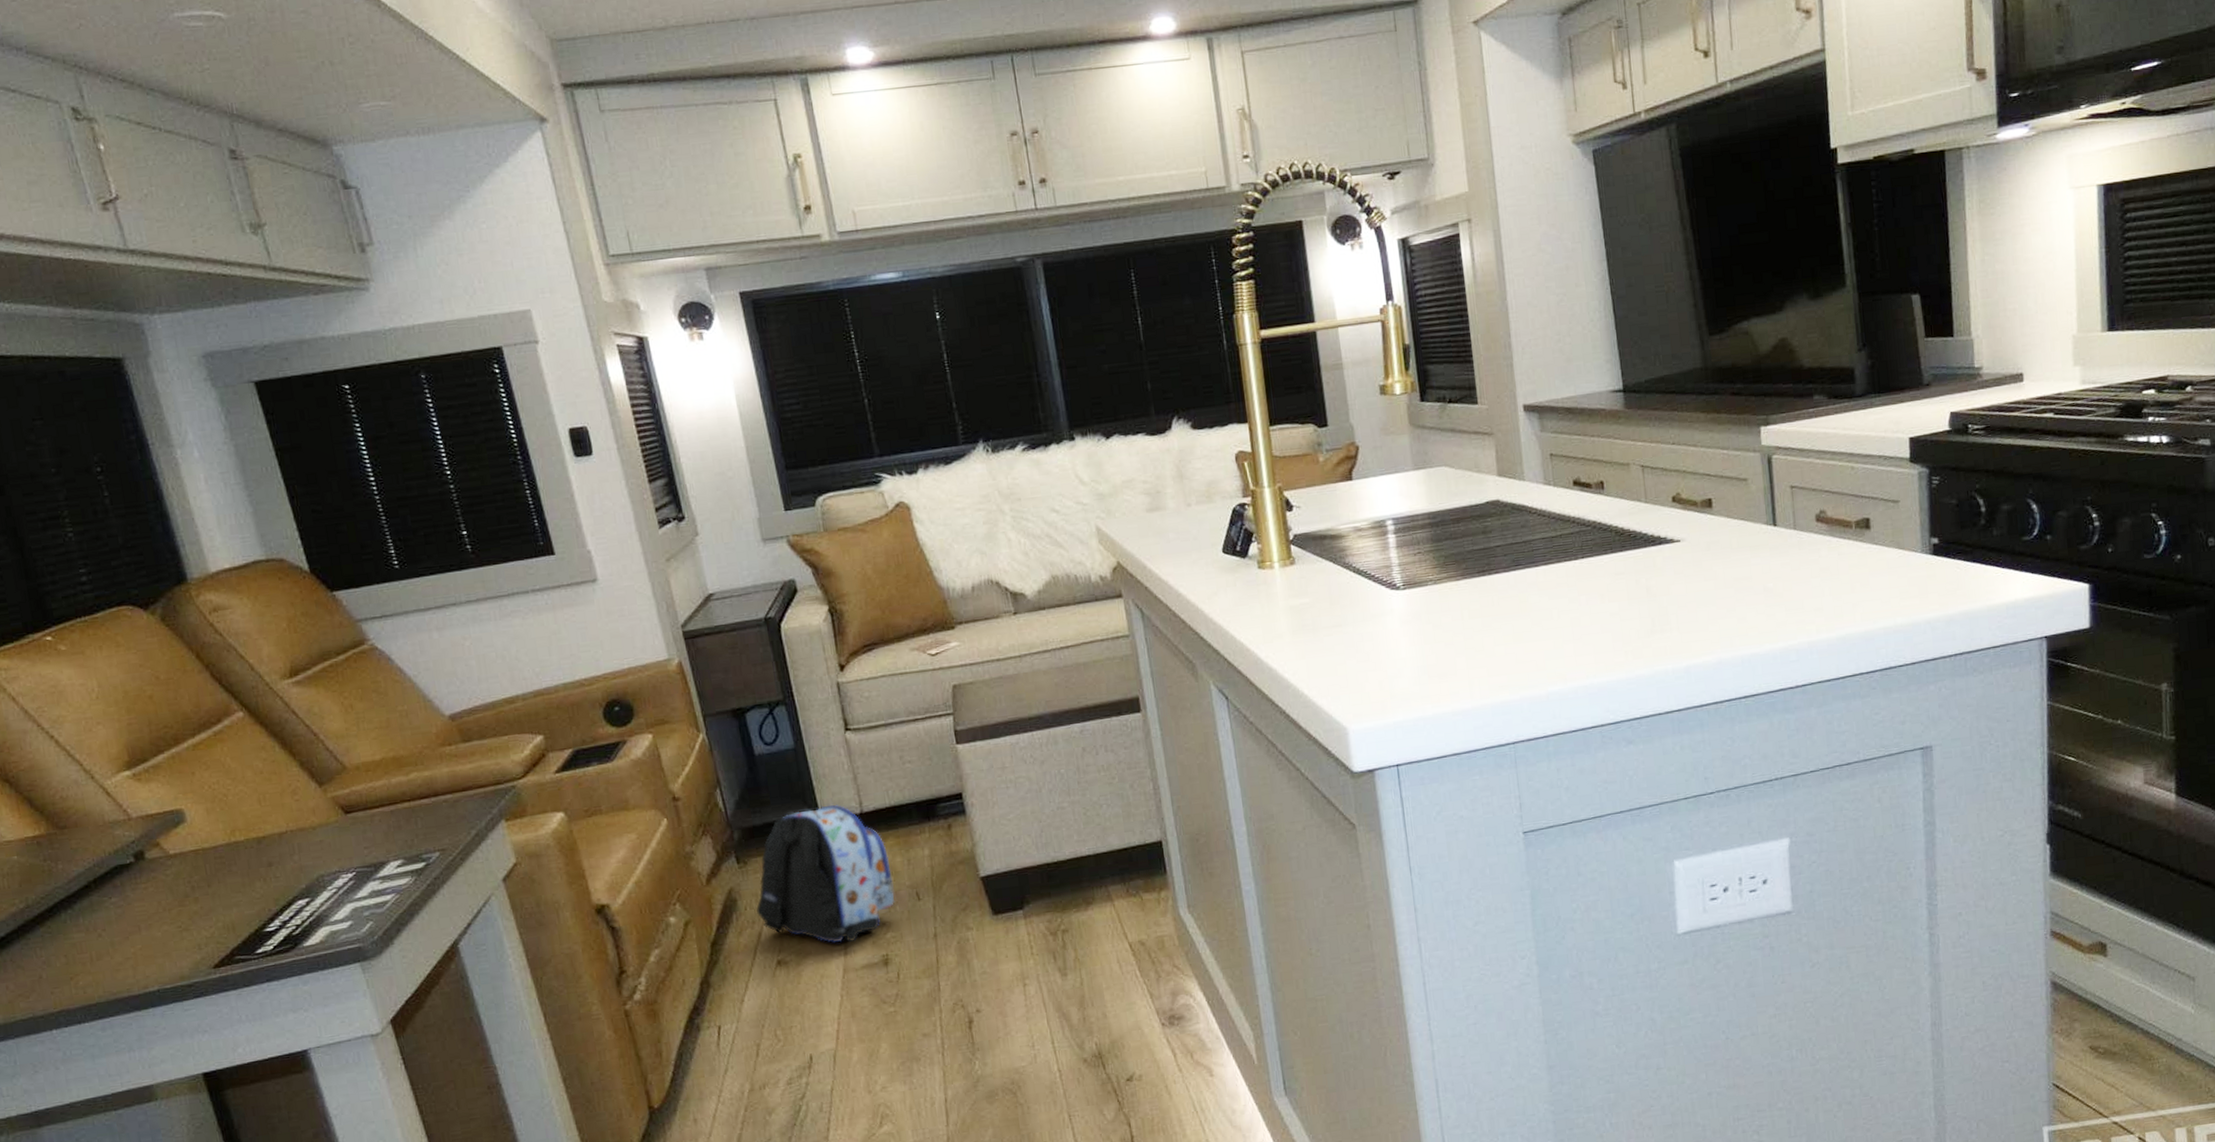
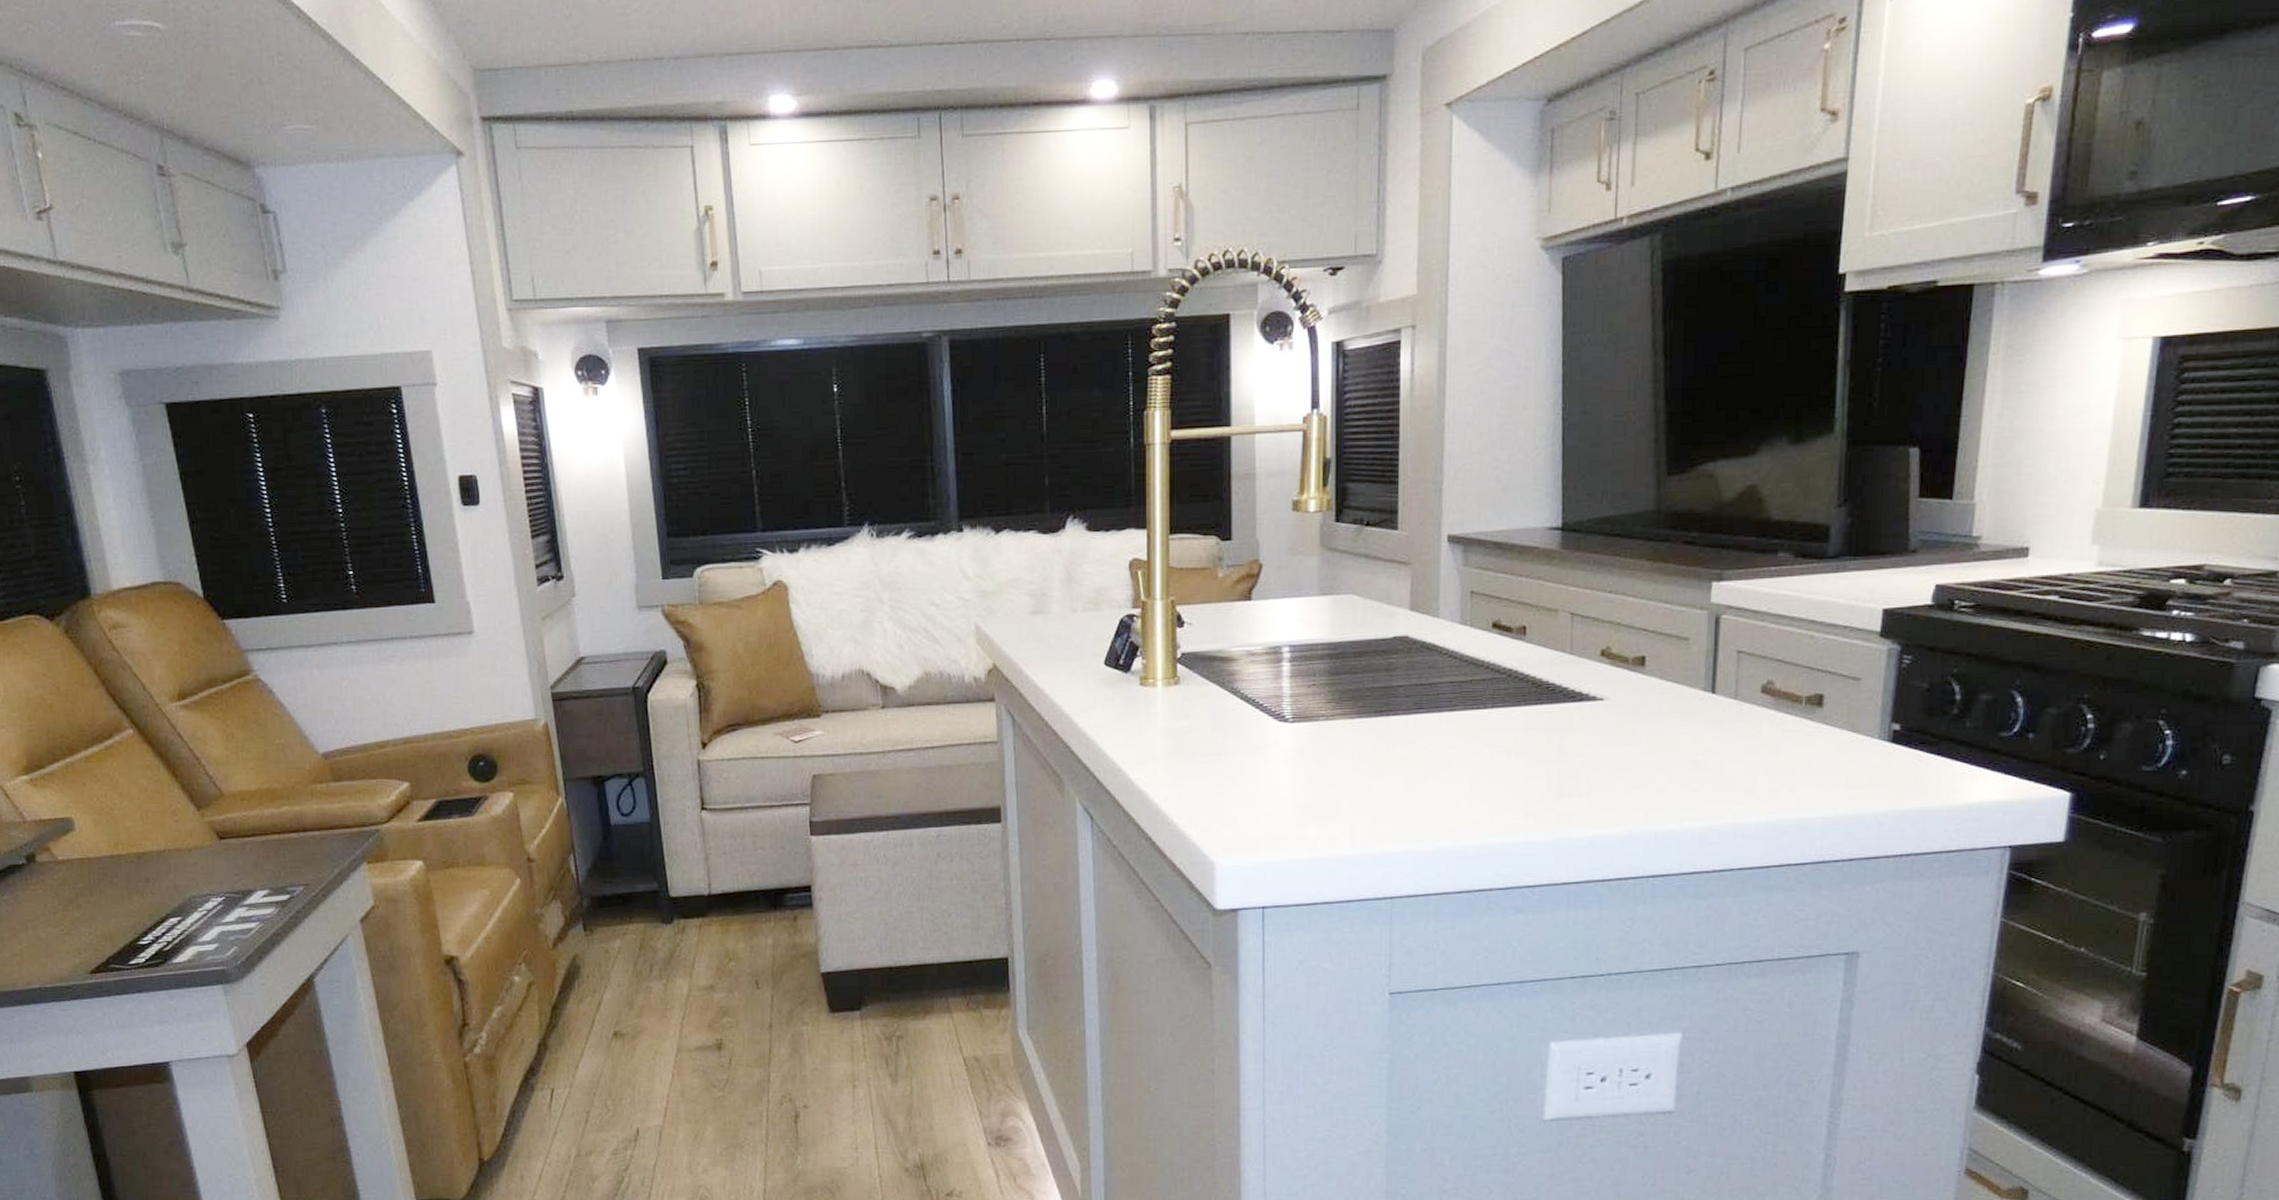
backpack: present [756,805,895,943] -> none [597,883,734,1023]

